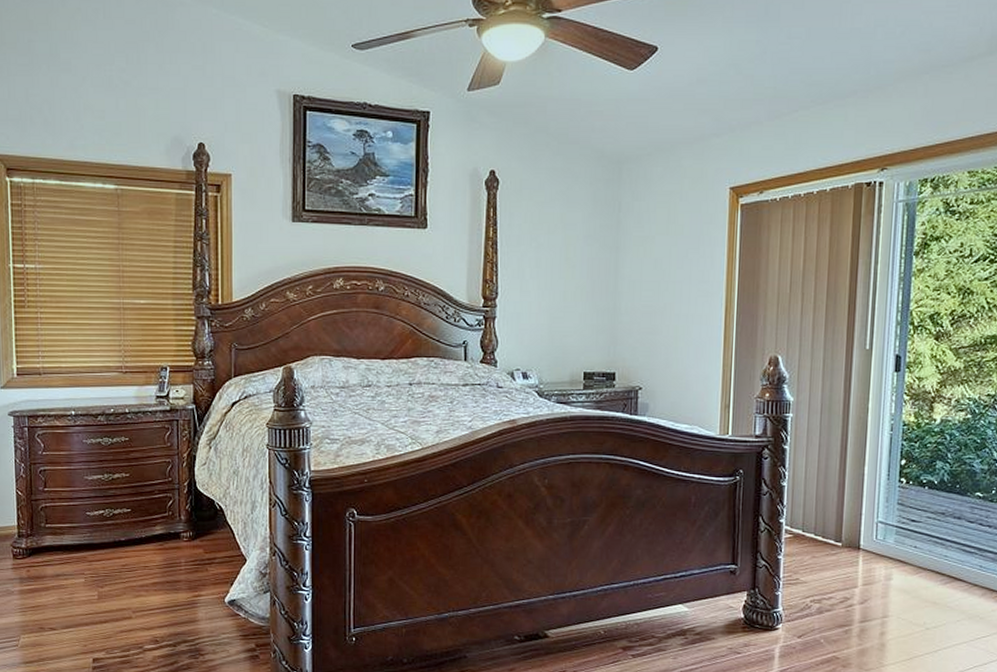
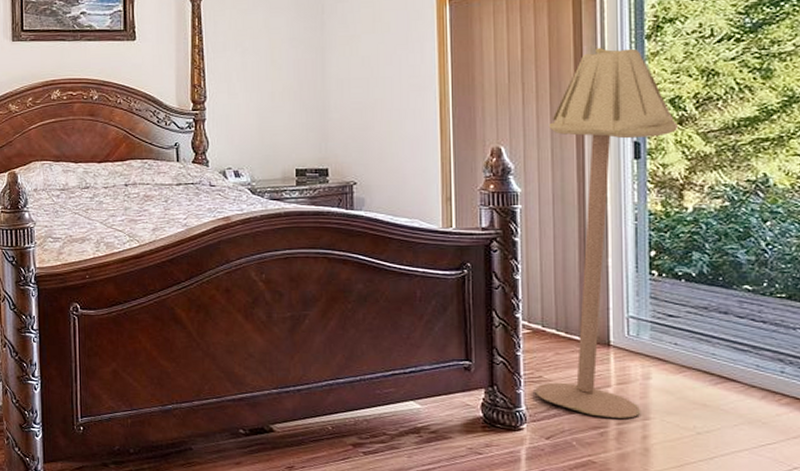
floor lamp: none [792,261,935,617] -> present [535,47,678,418]

